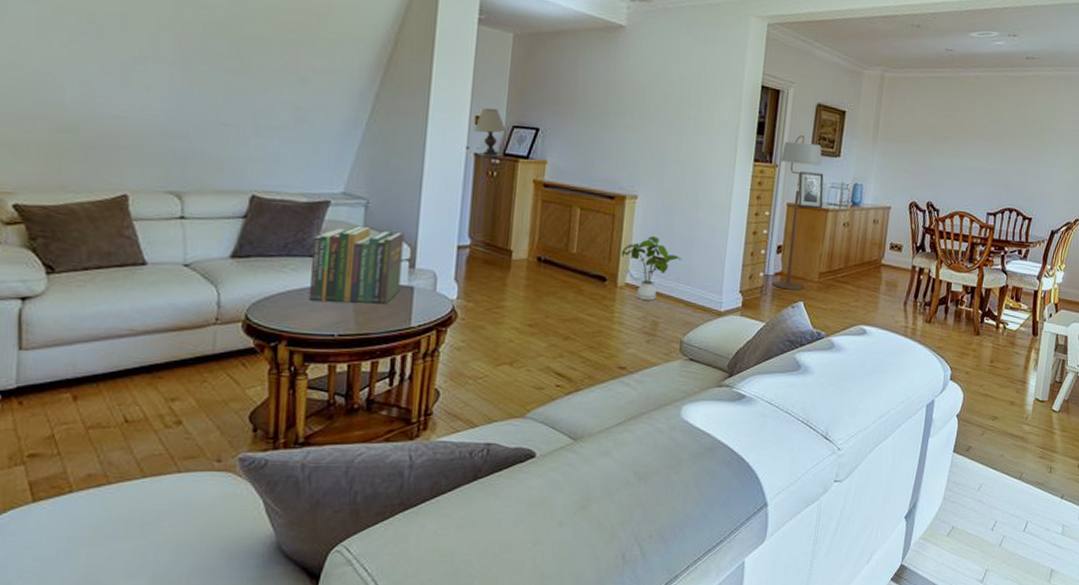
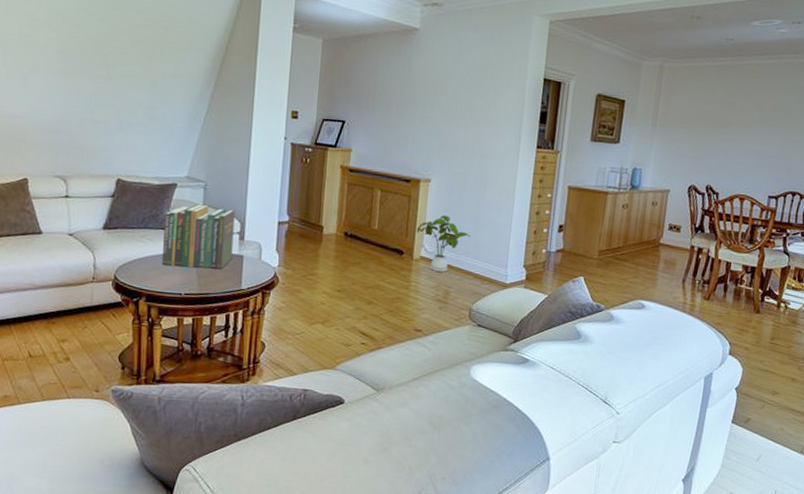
table lamp: present [475,108,506,158] -> none [291,104,317,147]
floor lamp: present [772,135,822,291] -> none [554,123,602,266]
picture frame: present [798,171,824,208] -> none [578,157,604,191]

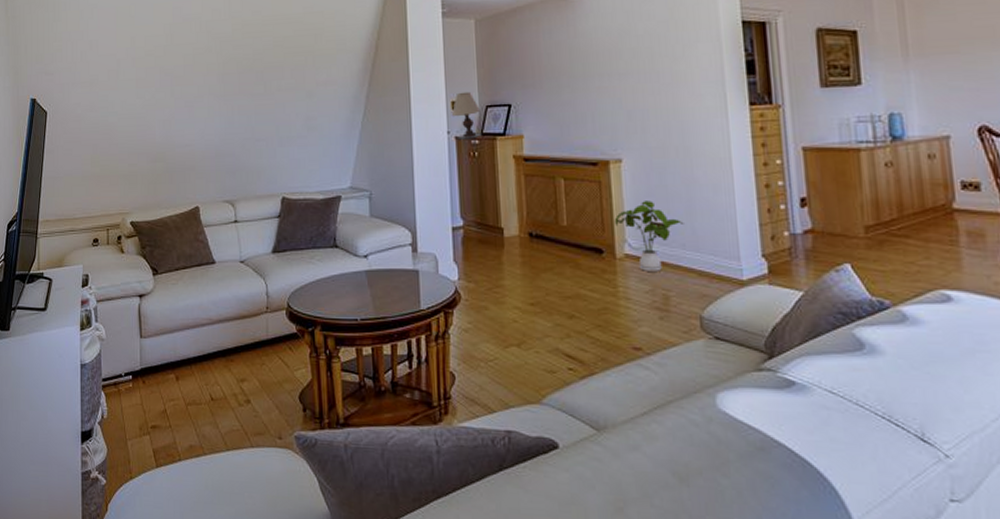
books: present [162,204,235,270] -> none [332,216,407,289]
table lamp: none [291,104,317,147] -> present [452,91,482,139]

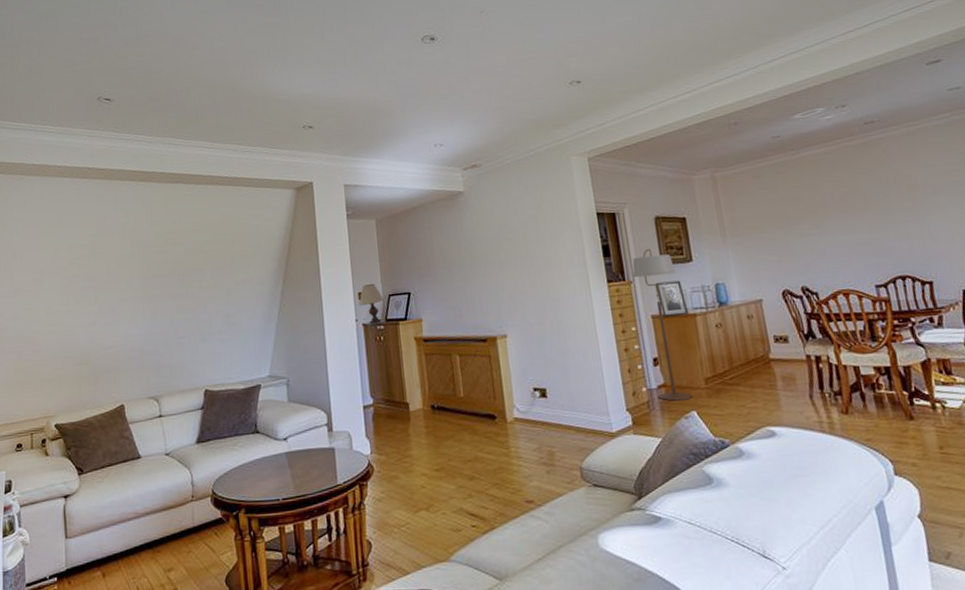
house plant: present [614,201,684,273] -> none [503,369,562,433]
floor lamp: none [783,67,846,250] -> present [632,249,692,401]
picture frame: none [811,107,851,149] -> present [656,280,689,317]

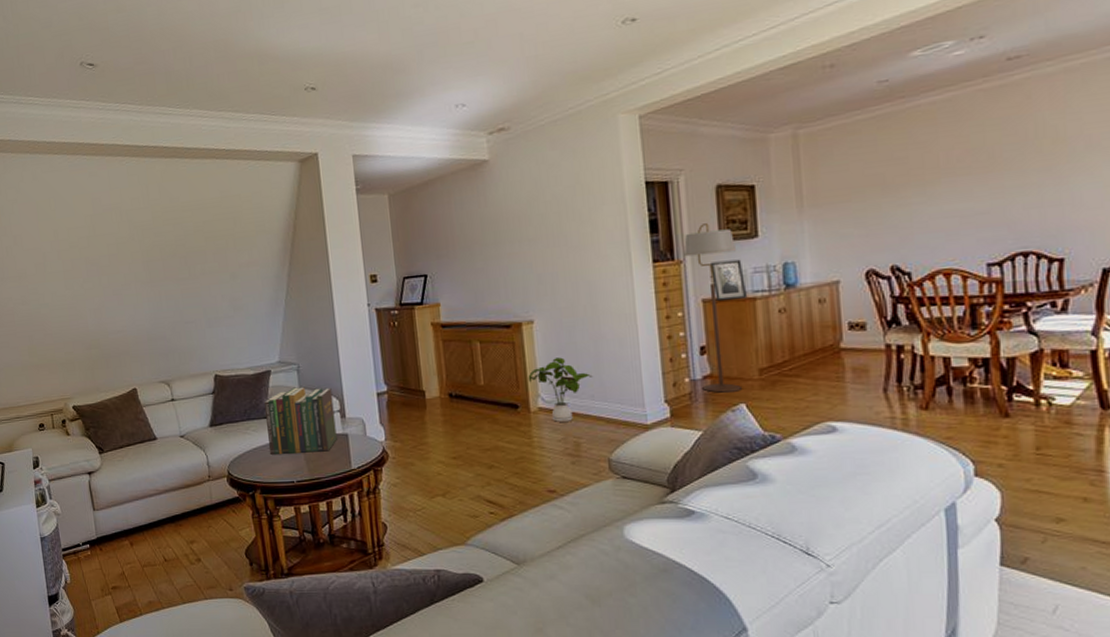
books: none [253,401,324,472] -> present [264,387,337,456]
table lamp: present [359,283,386,326] -> none [371,264,400,311]
house plant: none [503,369,562,433] -> present [528,357,593,423]

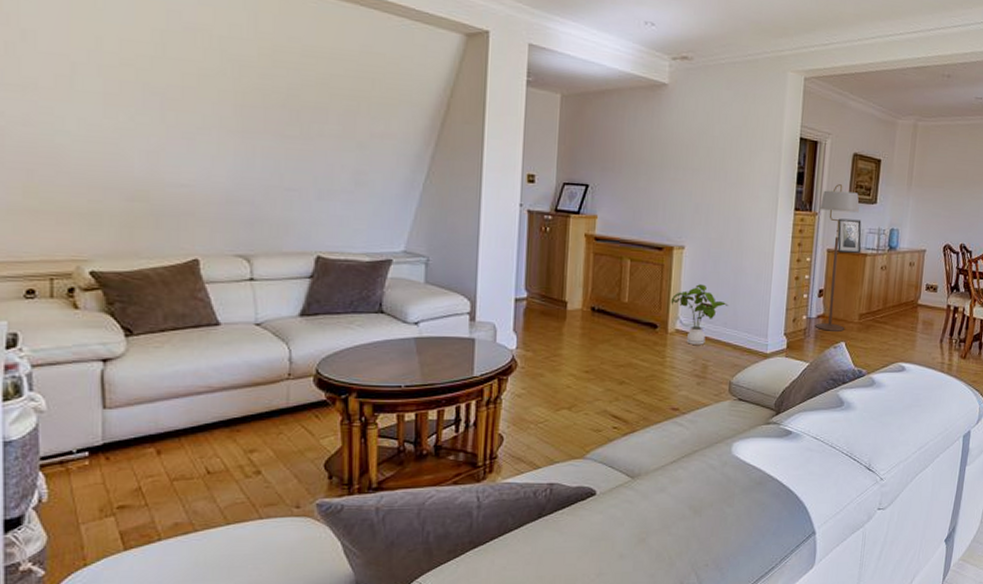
books: present [264,387,337,456] -> none [376,282,464,356]

